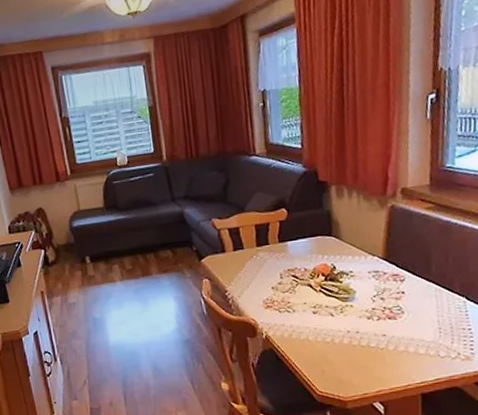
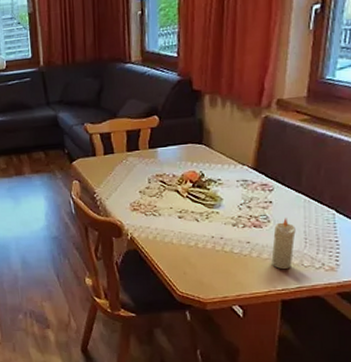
candle: none [408,308,430,362] -> present [271,218,296,270]

